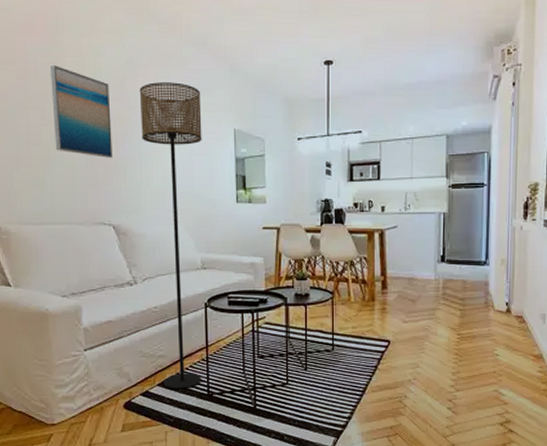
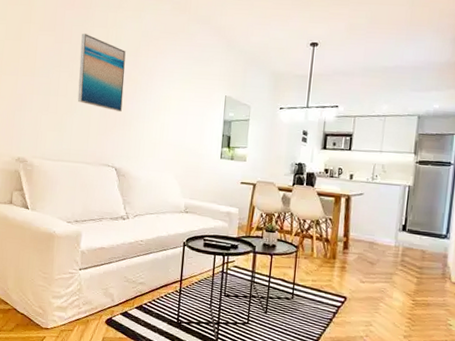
floor lamp: present [139,82,202,390] -> none [140,52,201,315]

